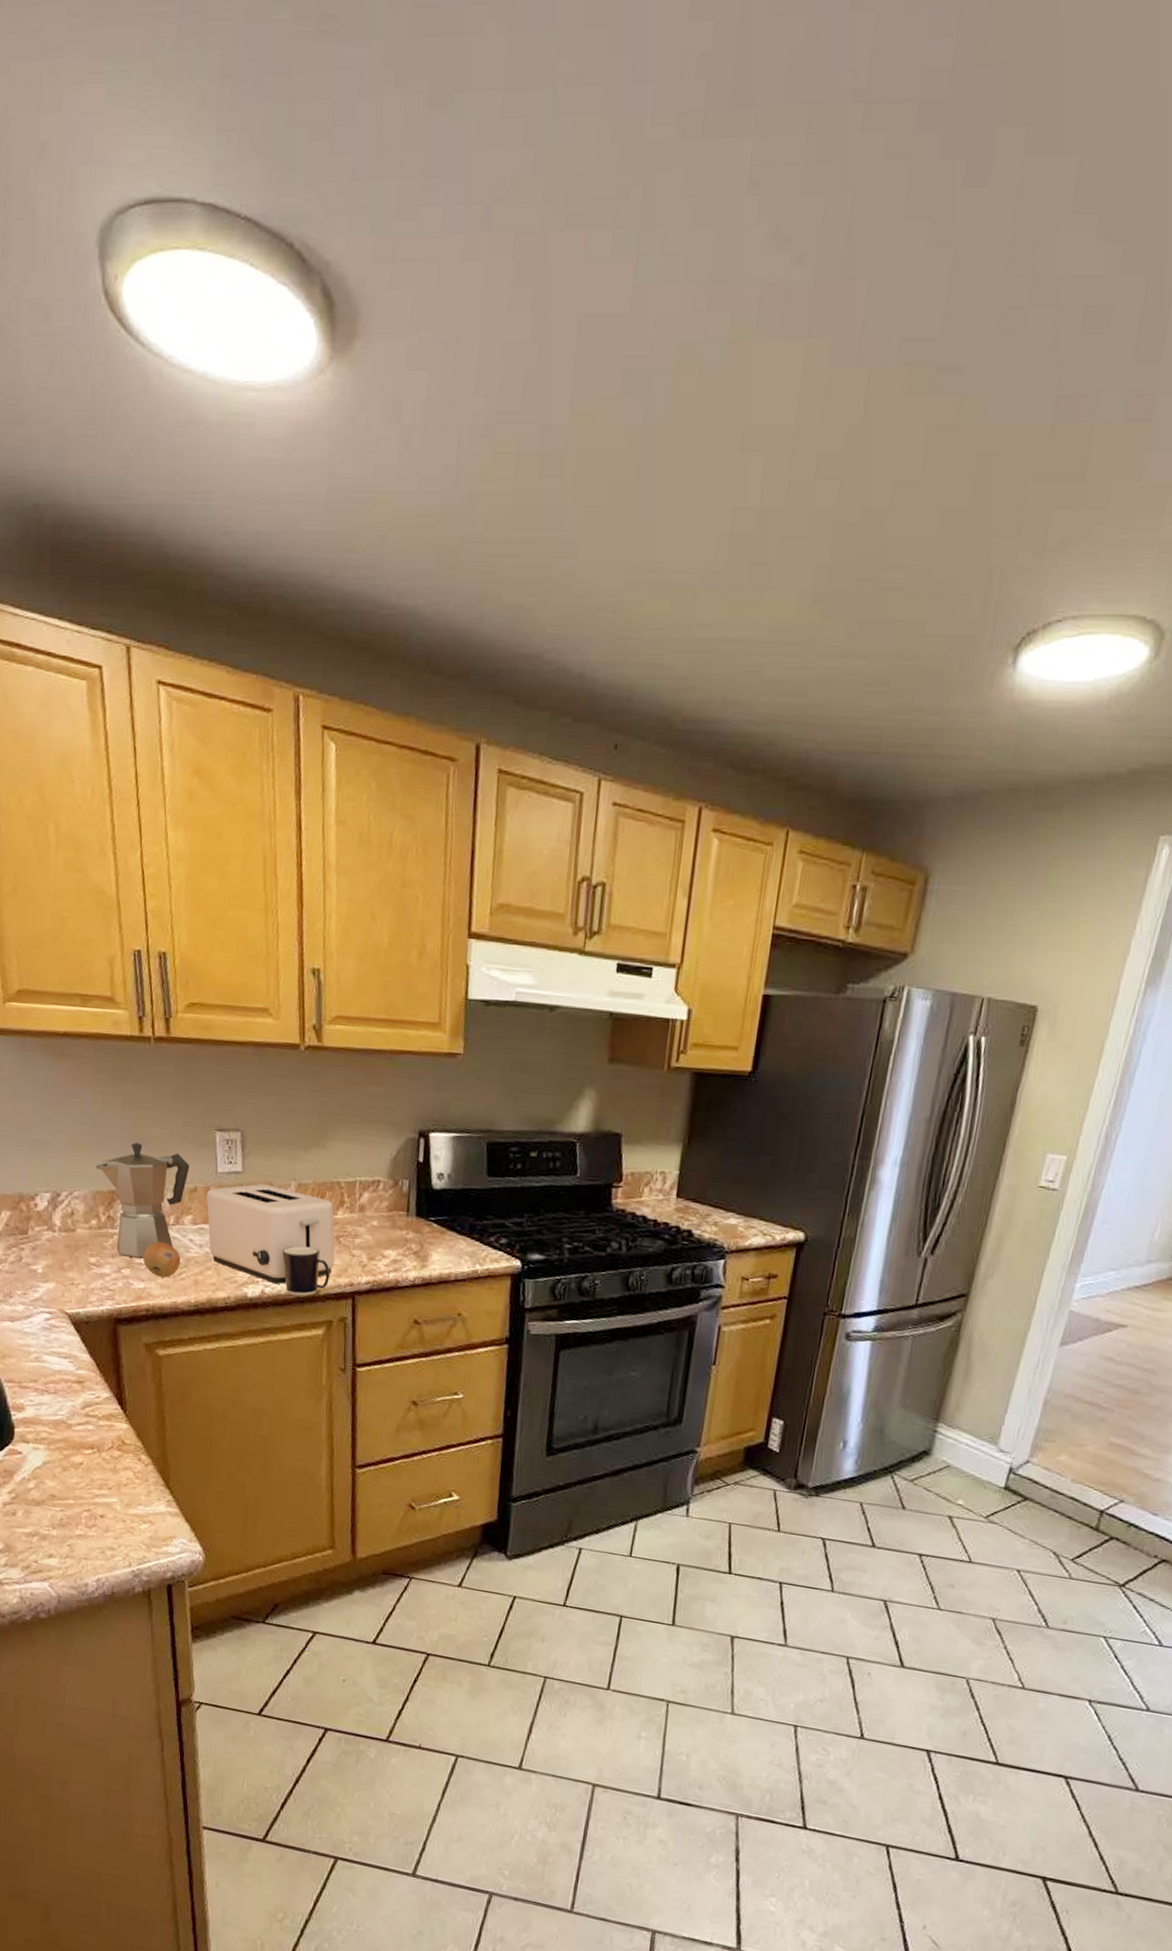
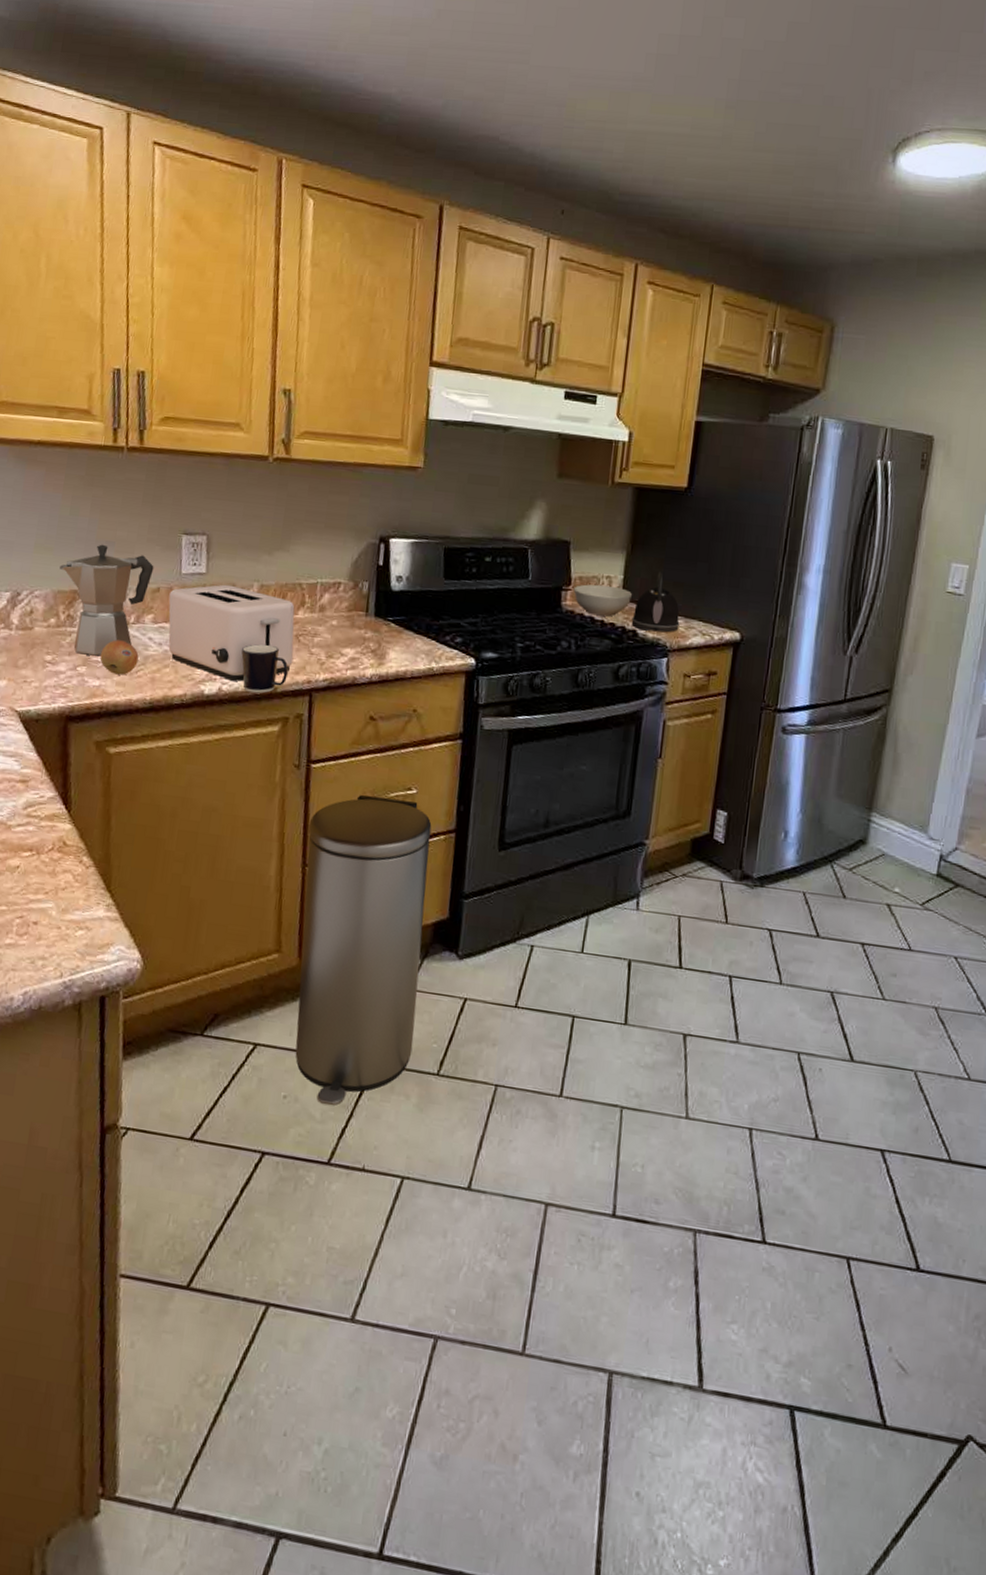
pedal bin: none [352,1399,479,1690] -> present [295,795,432,1106]
bowl: none [624,1180,689,1216] -> present [573,584,633,617]
kettle: none [686,1165,739,1233] -> present [631,570,680,633]

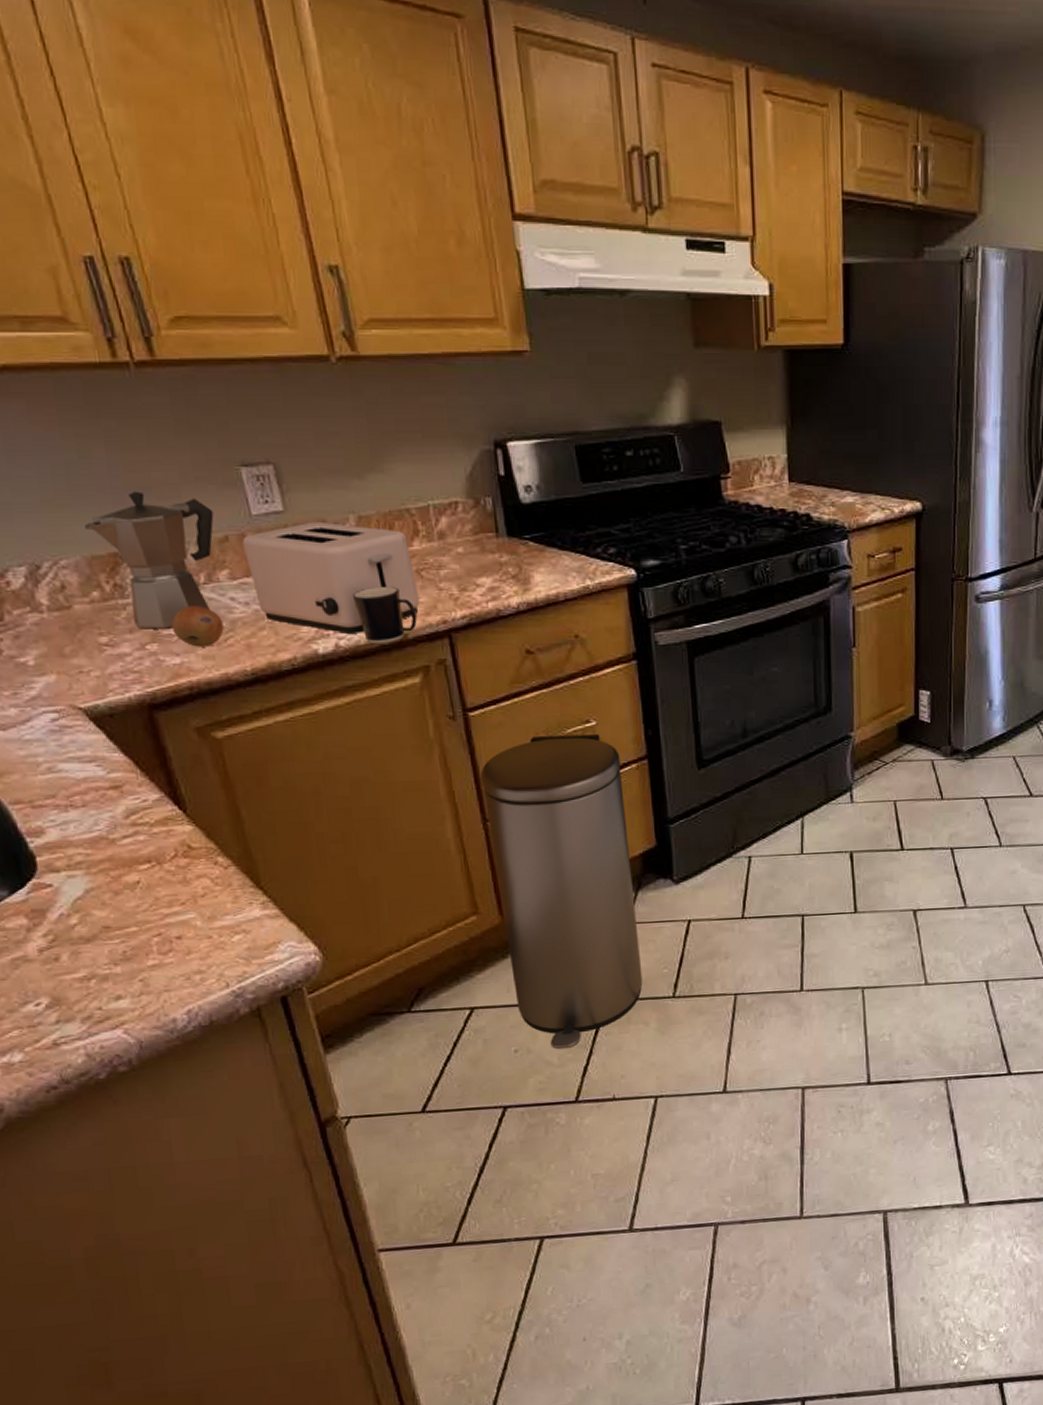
bowl: present [573,584,633,617] -> none [733,467,801,503]
kettle: present [631,570,680,633] -> none [803,443,856,513]

